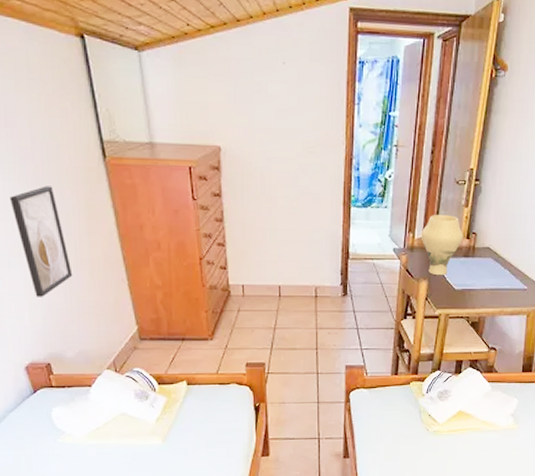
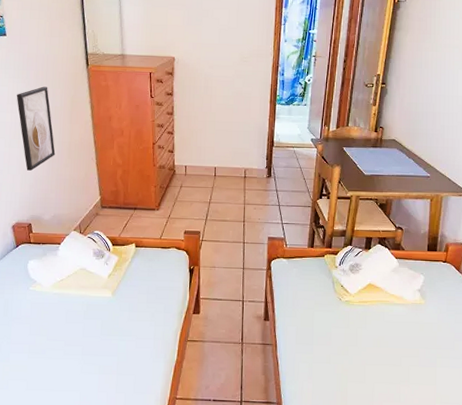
vase: present [421,215,464,276] -> none [335,112,372,163]

